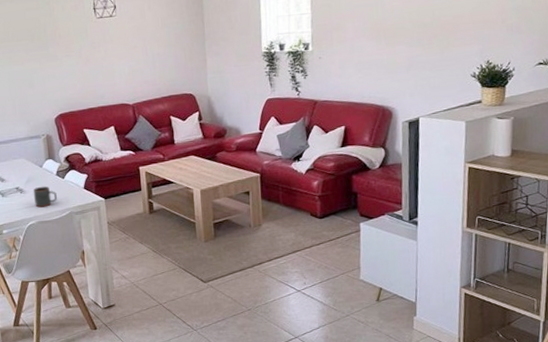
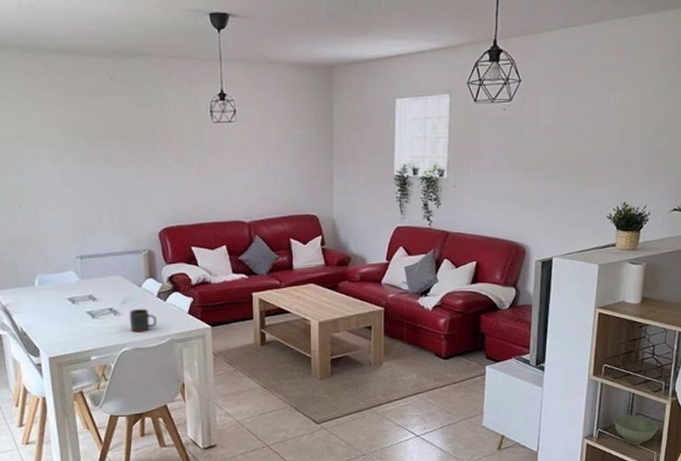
bowl: none [490,263,537,294] -> present [613,414,658,446]

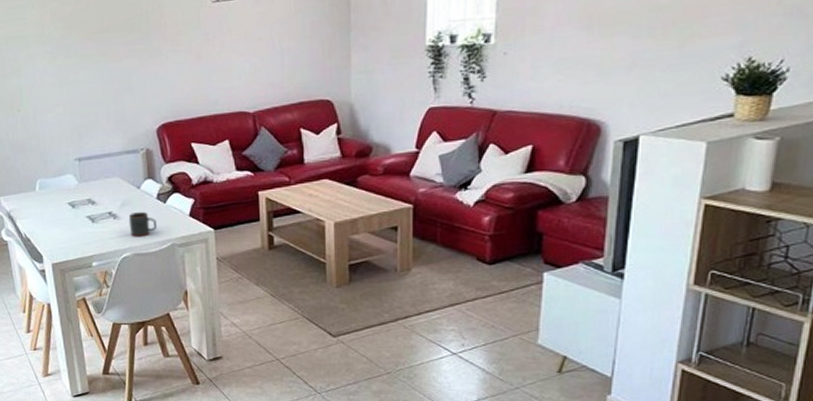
bowl: present [613,414,658,446] -> none [722,334,790,375]

